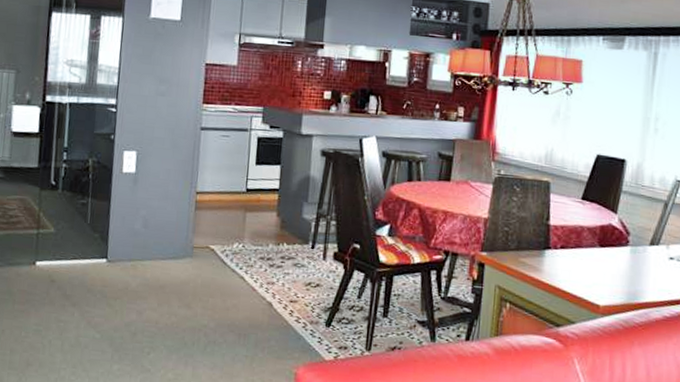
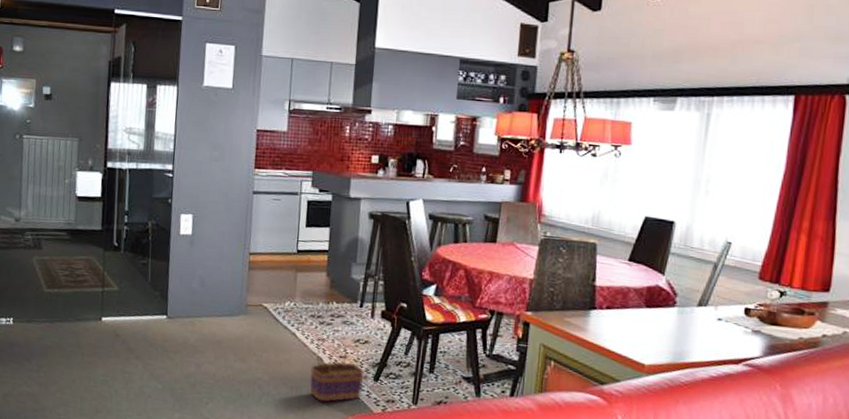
basket: none [259,280,316,350] -> present [310,337,365,403]

